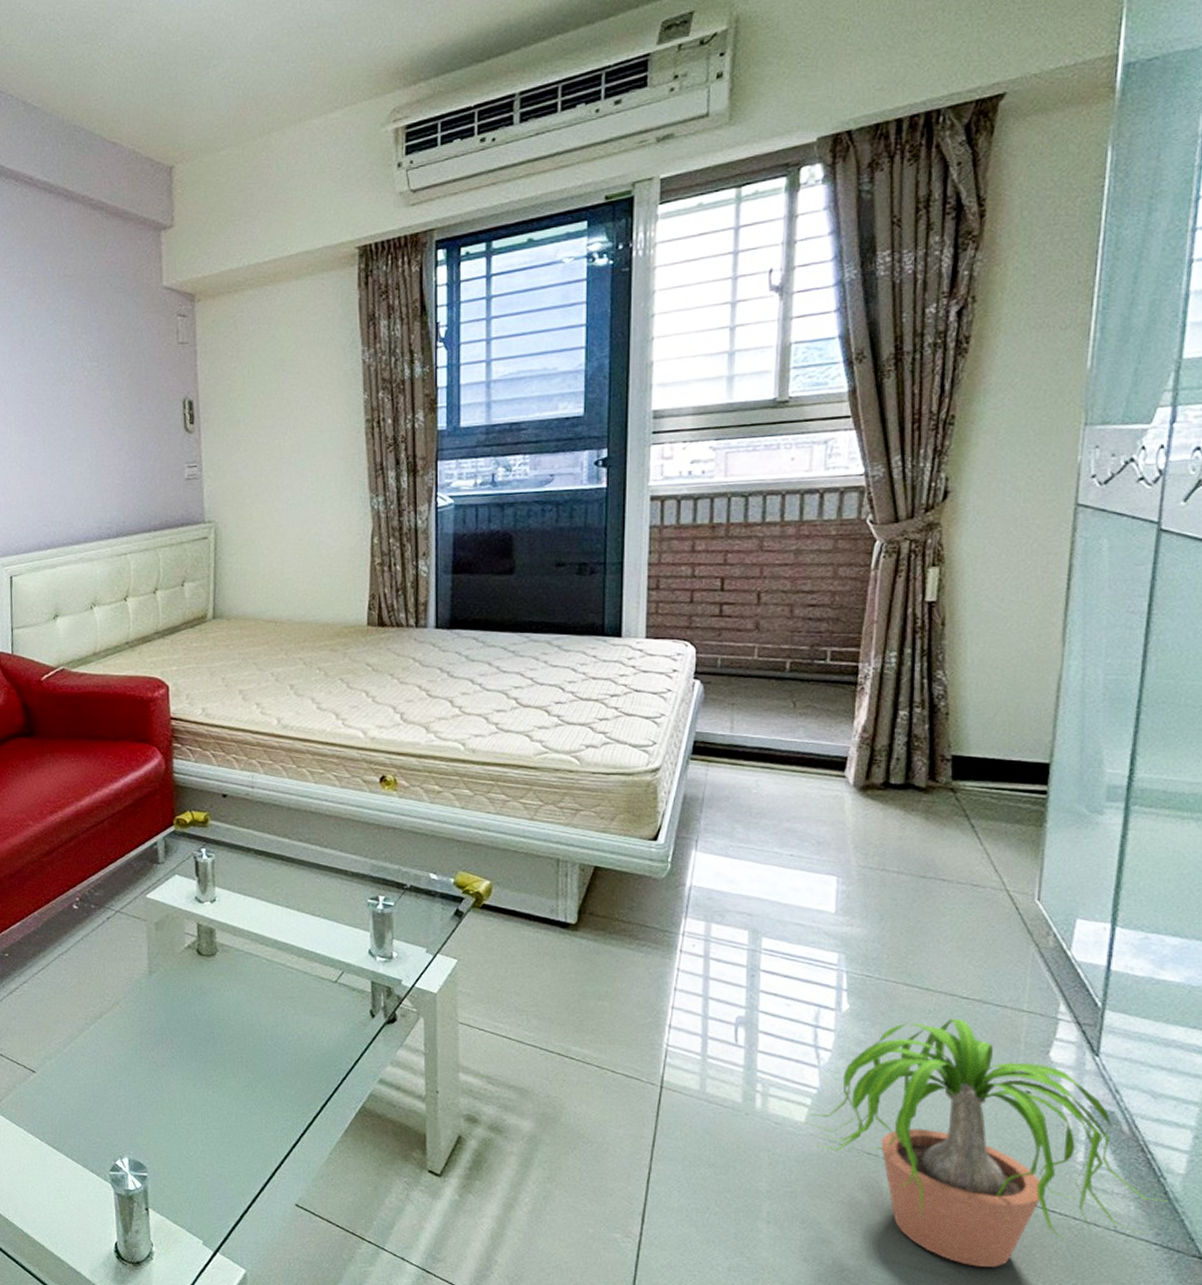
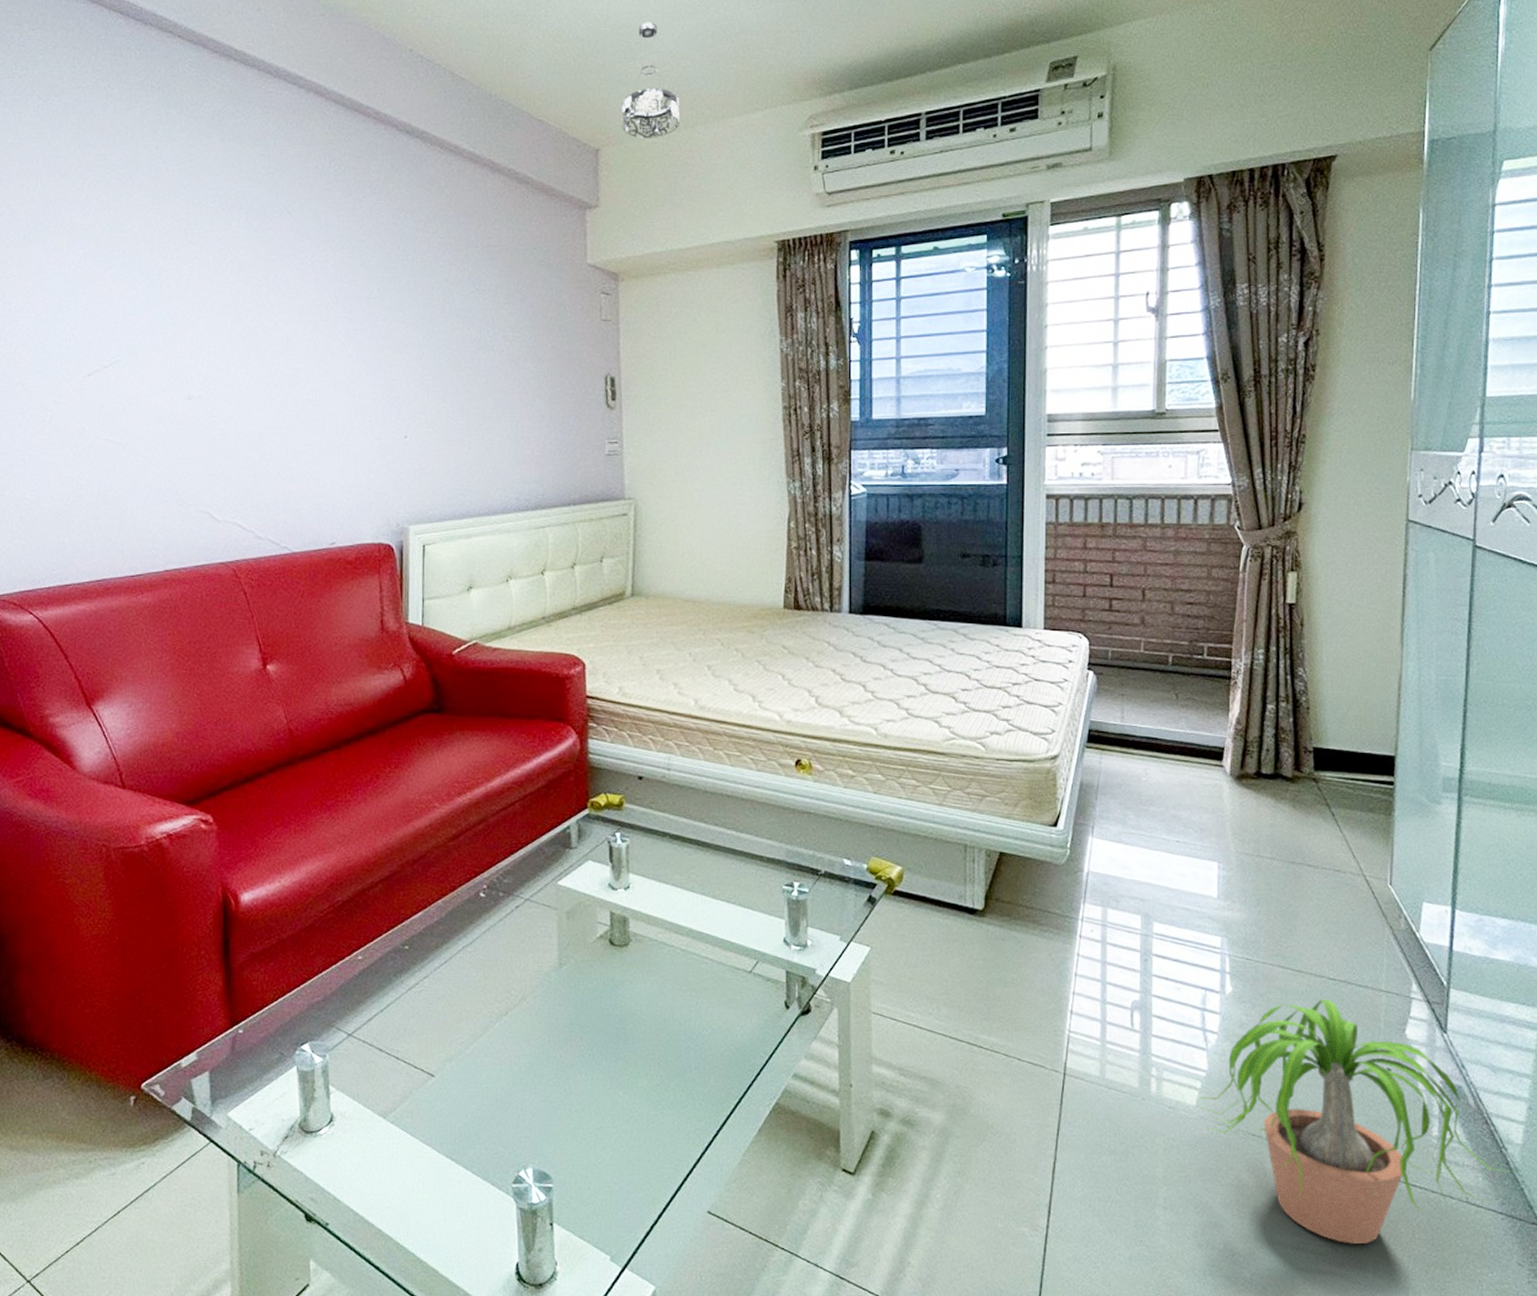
pendant light: none [195,26,255,151] -> present [621,22,679,139]

